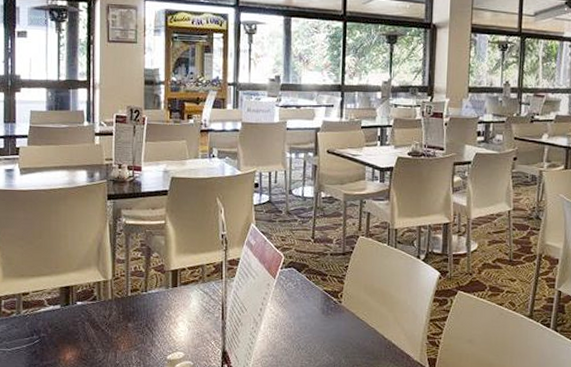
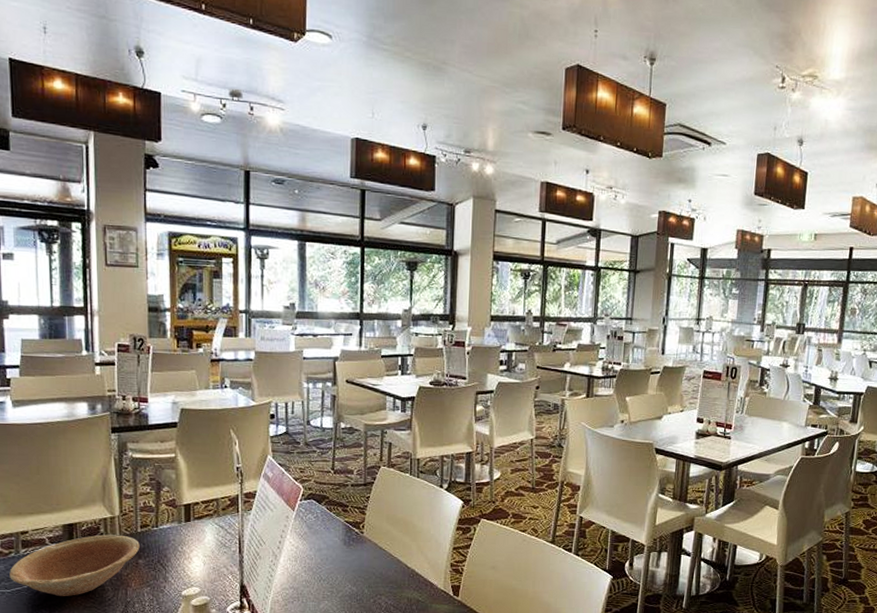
bowl: none [11,297,130,357] -> present [9,534,140,596]

